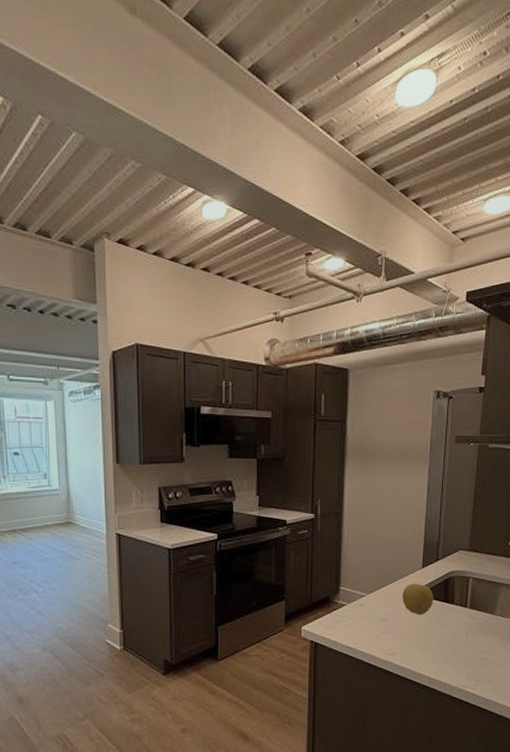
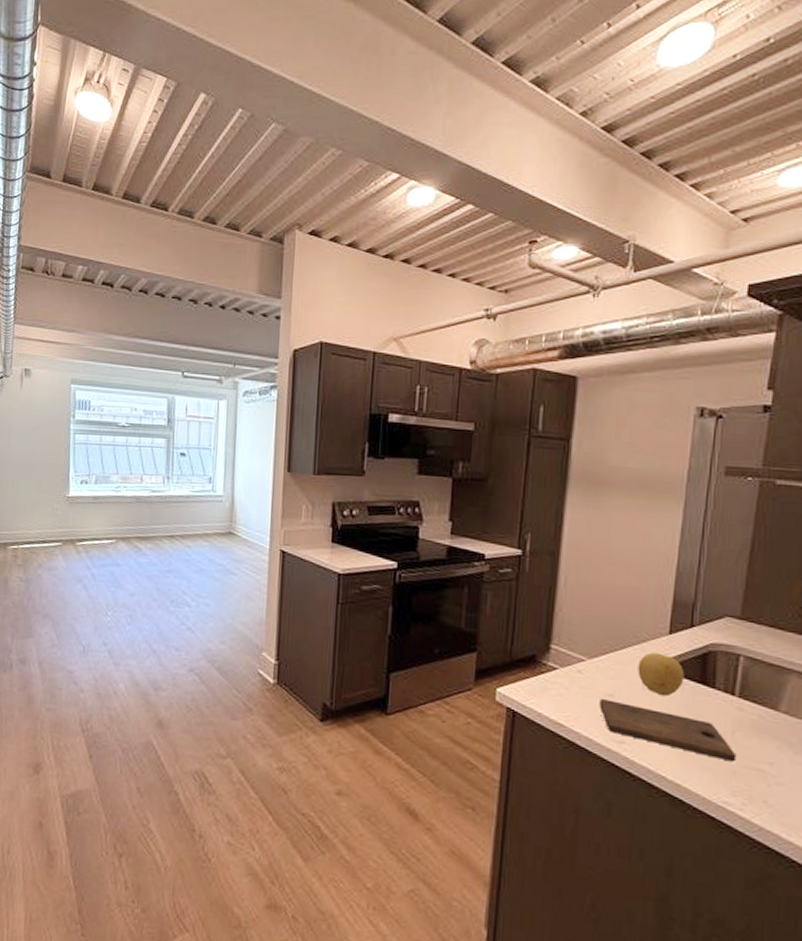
cutting board: none [377,623,470,656] -> present [599,699,737,762]

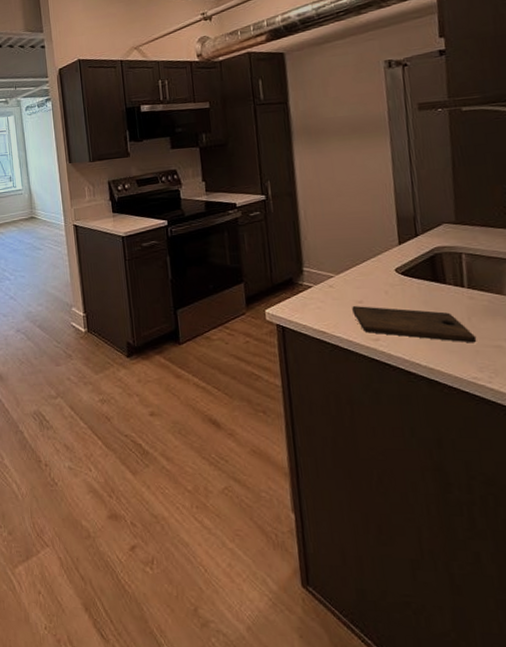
fruit: present [637,652,685,697] -> none [378,261,419,297]

